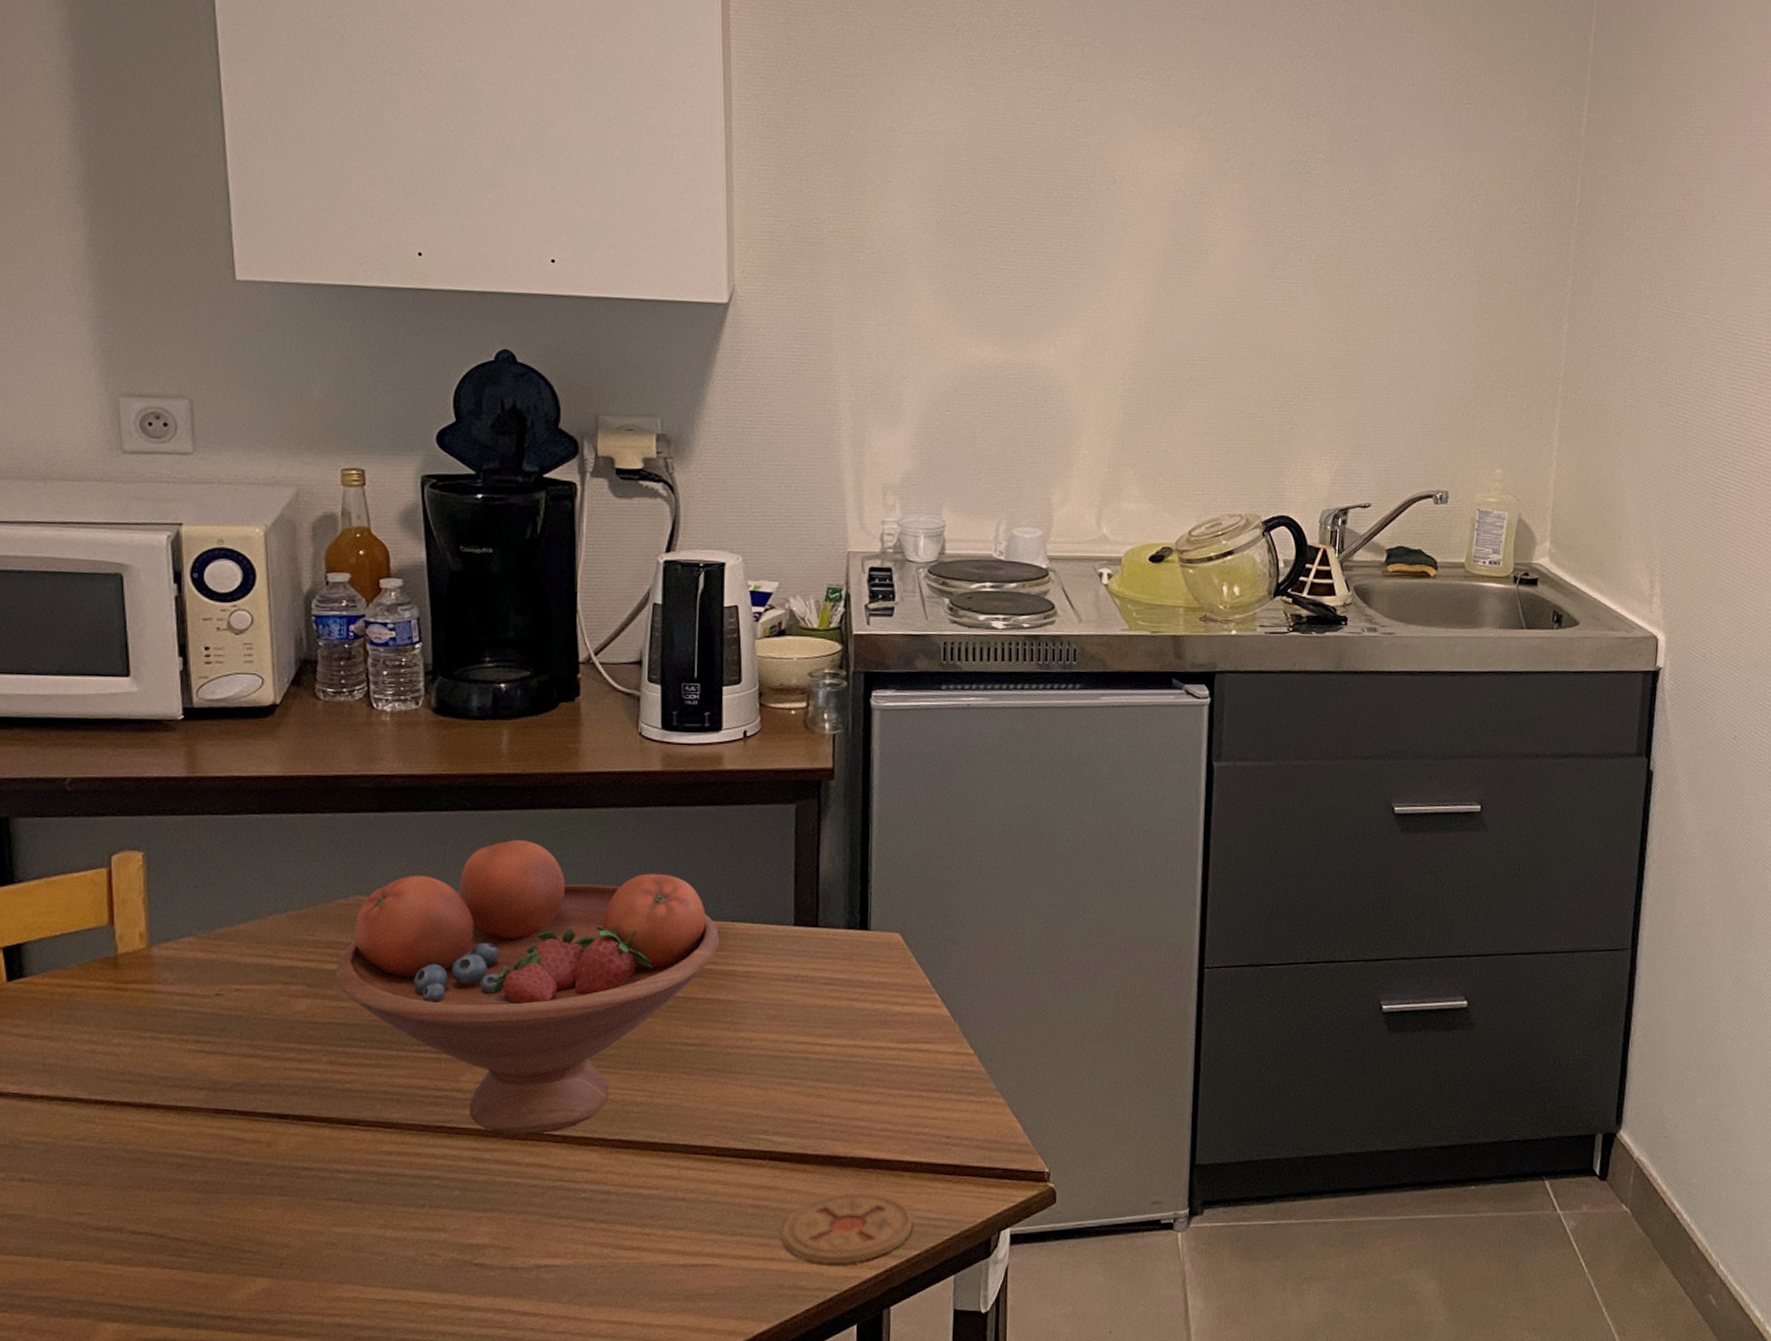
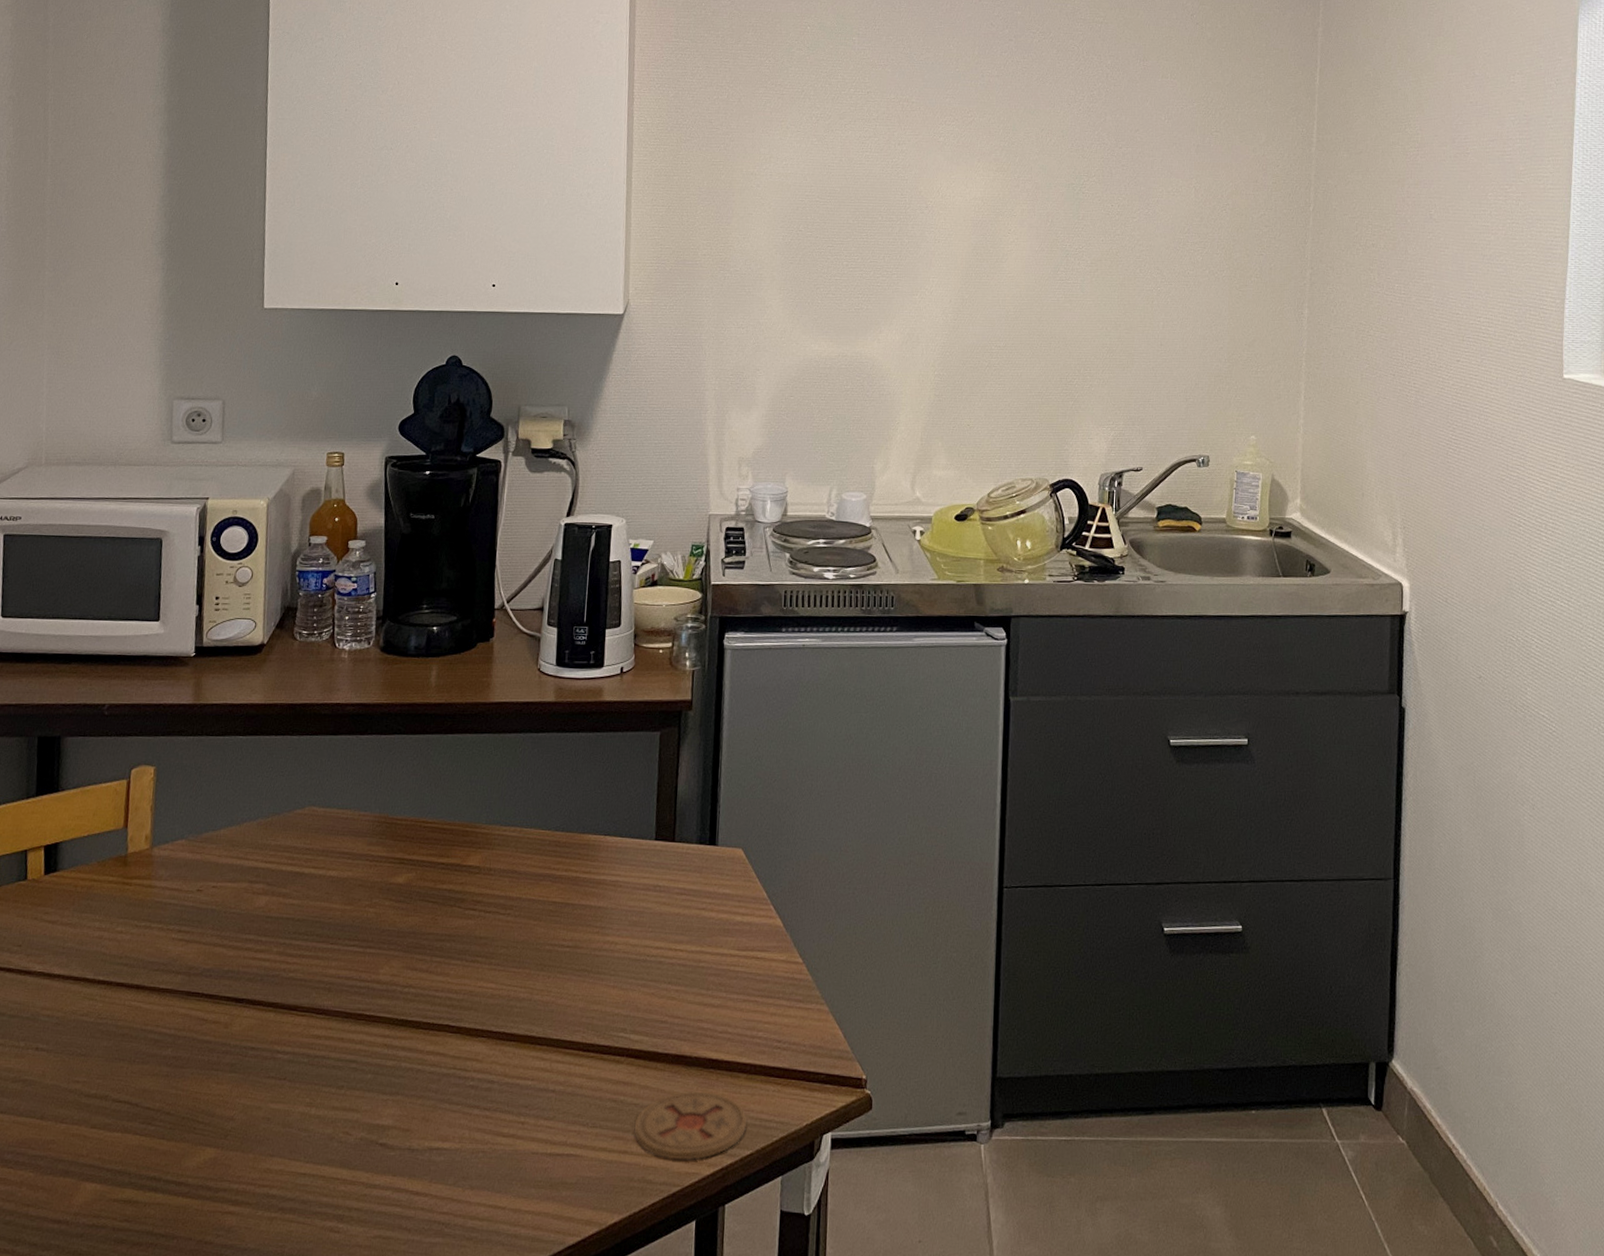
fruit bowl: present [335,839,720,1136] -> none [289,759,594,1026]

